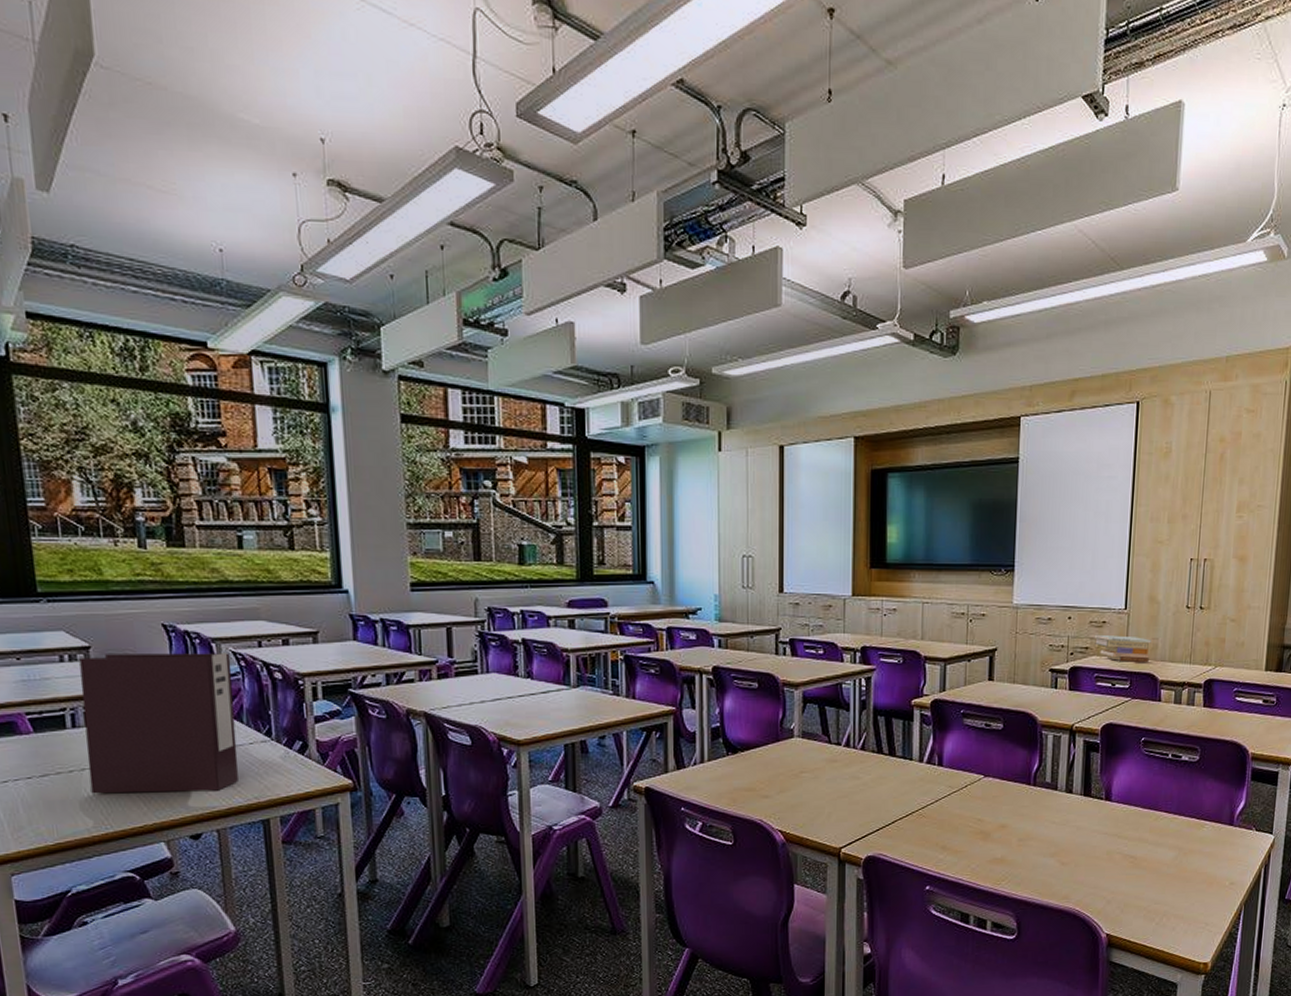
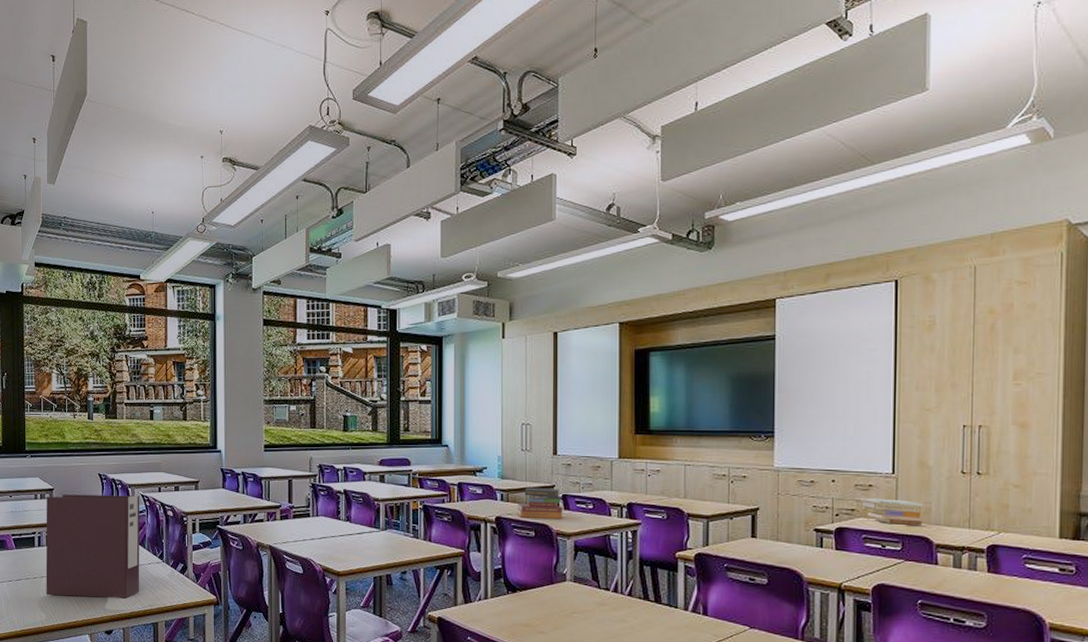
books: none [737,631,790,668] -> present [516,487,563,520]

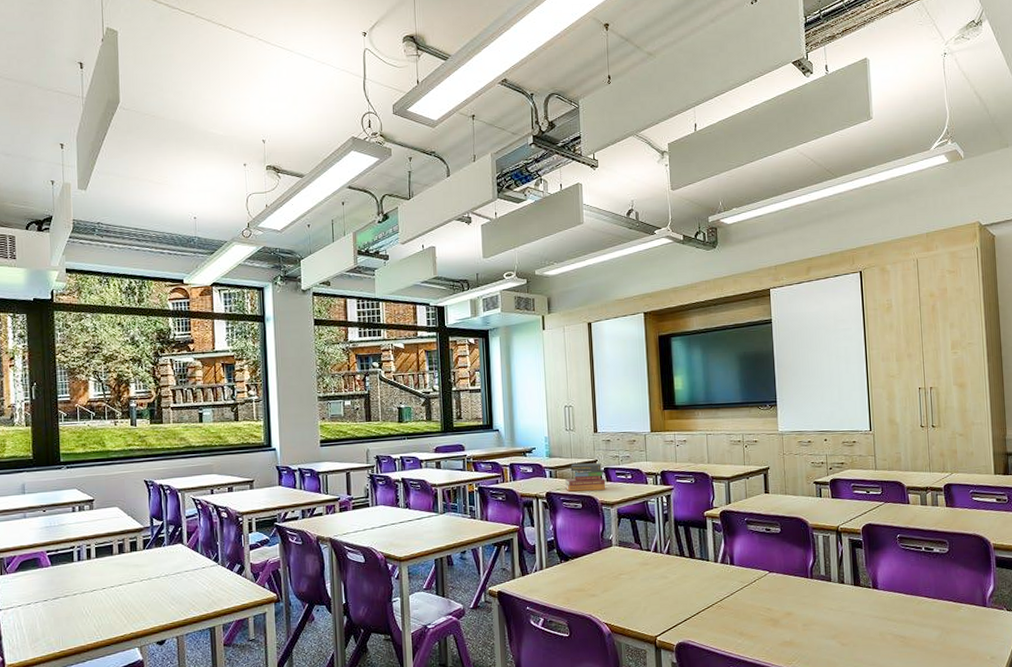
binder: present [45,494,140,598] -> none [85,498,194,612]
books: present [860,497,924,526] -> none [847,452,895,473]

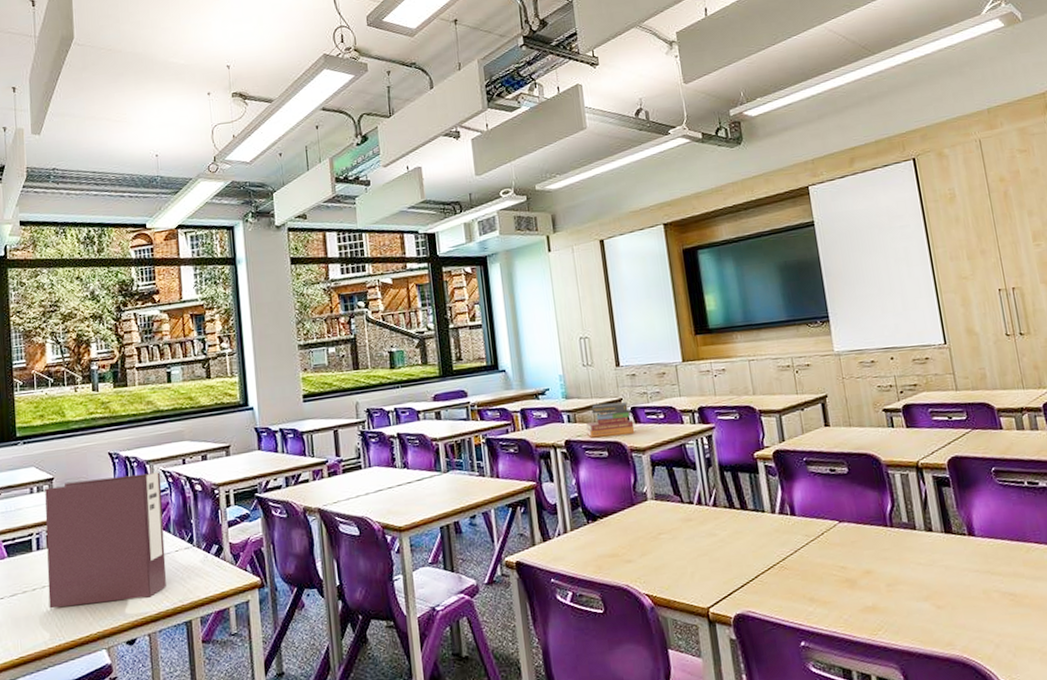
binder: none [85,498,194,612] -> present [45,471,167,609]

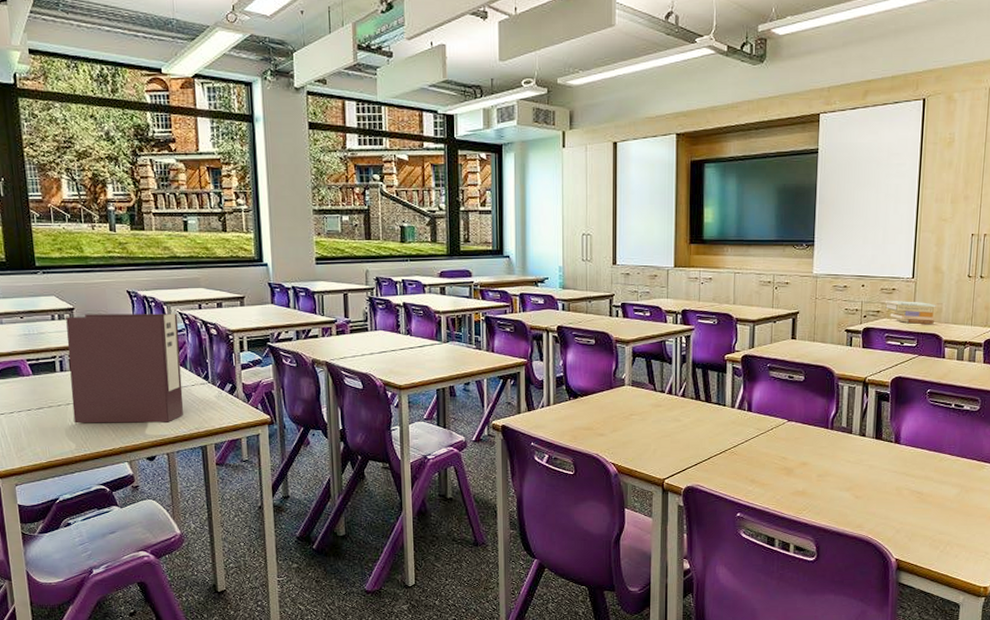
books: present [585,402,634,438] -> none [577,297,622,327]
books: none [919,369,981,395] -> present [884,300,936,325]

